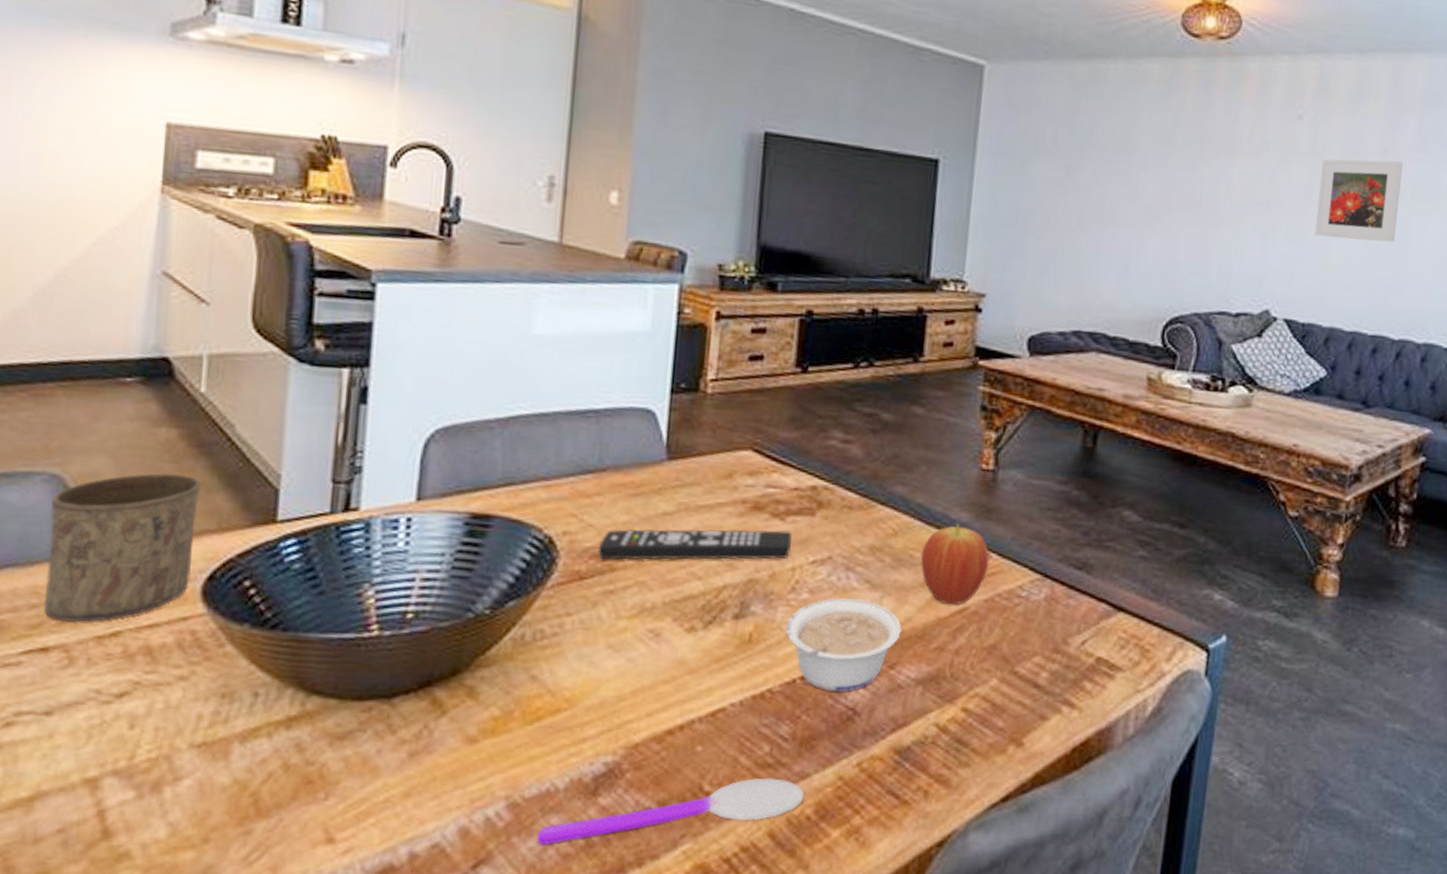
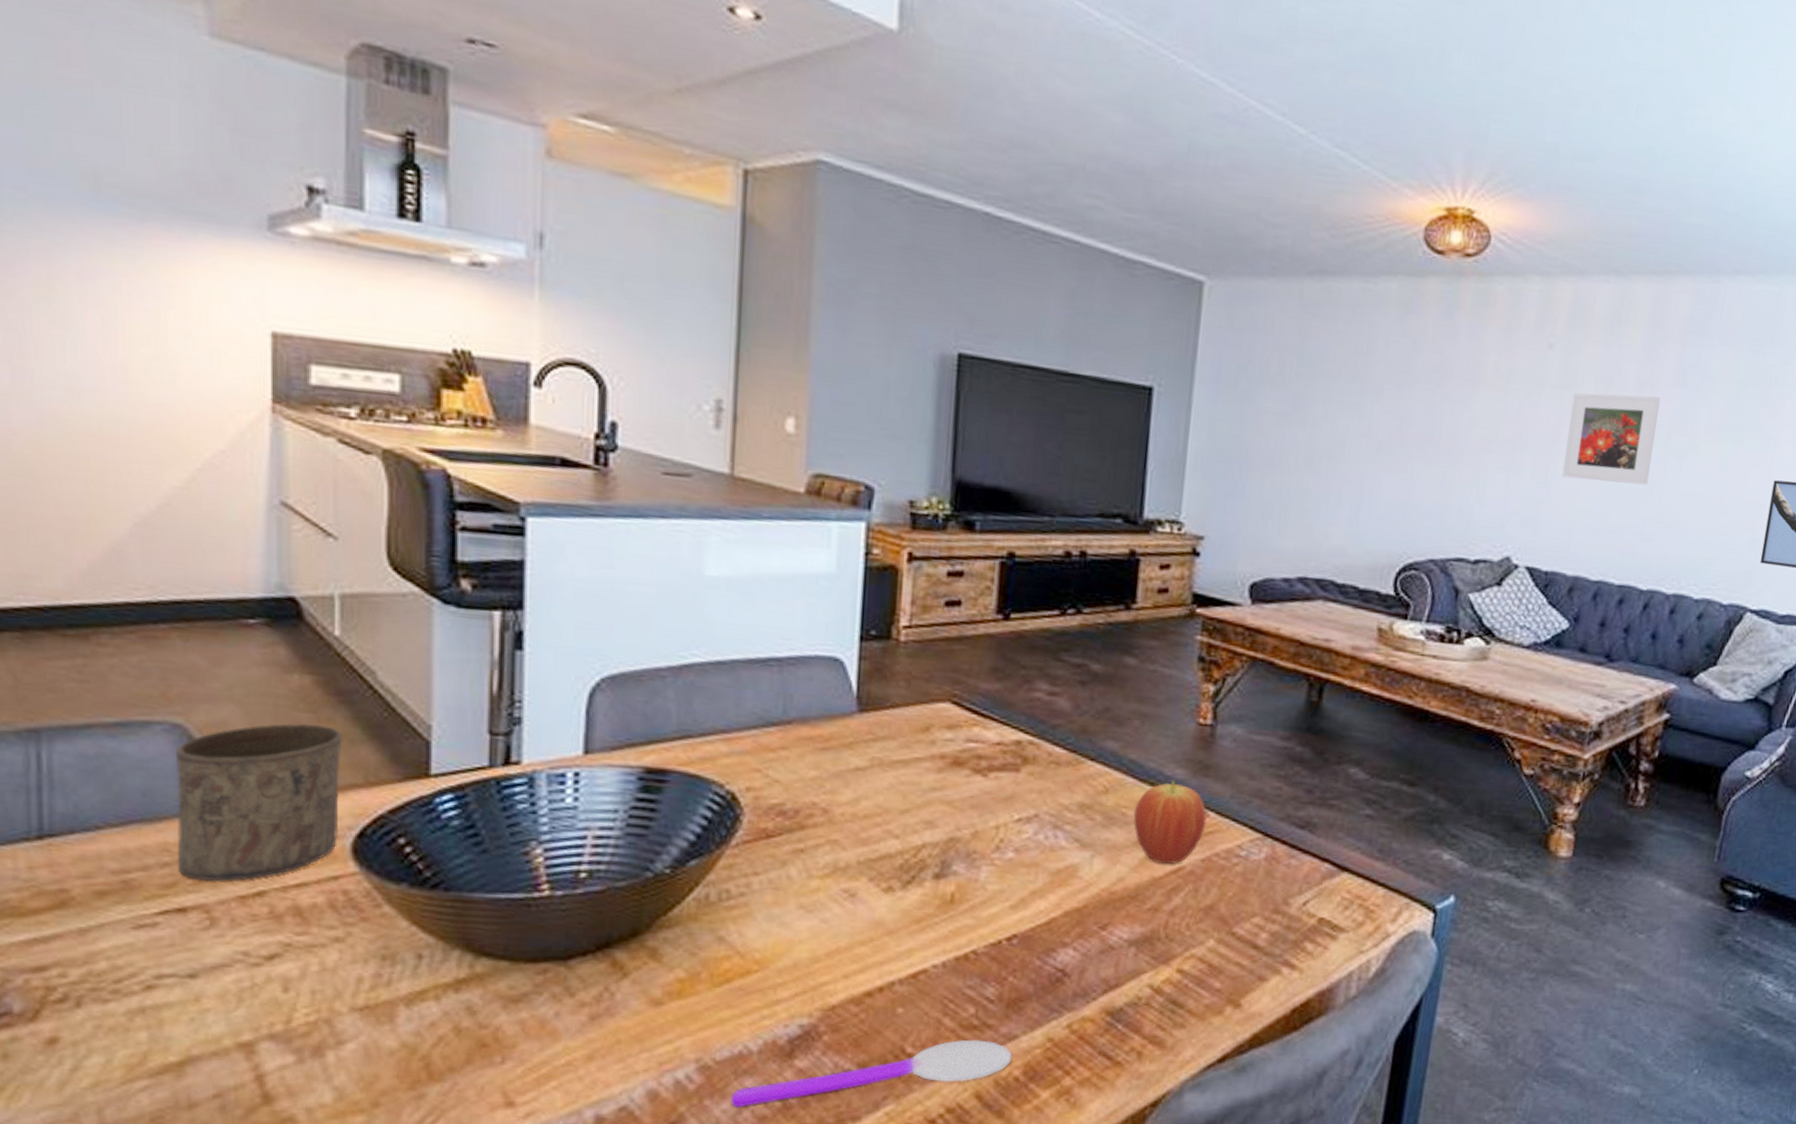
remote control: present [597,528,792,561] -> none [785,784,995,818]
legume: present [785,597,902,692] -> none [989,856,1114,954]

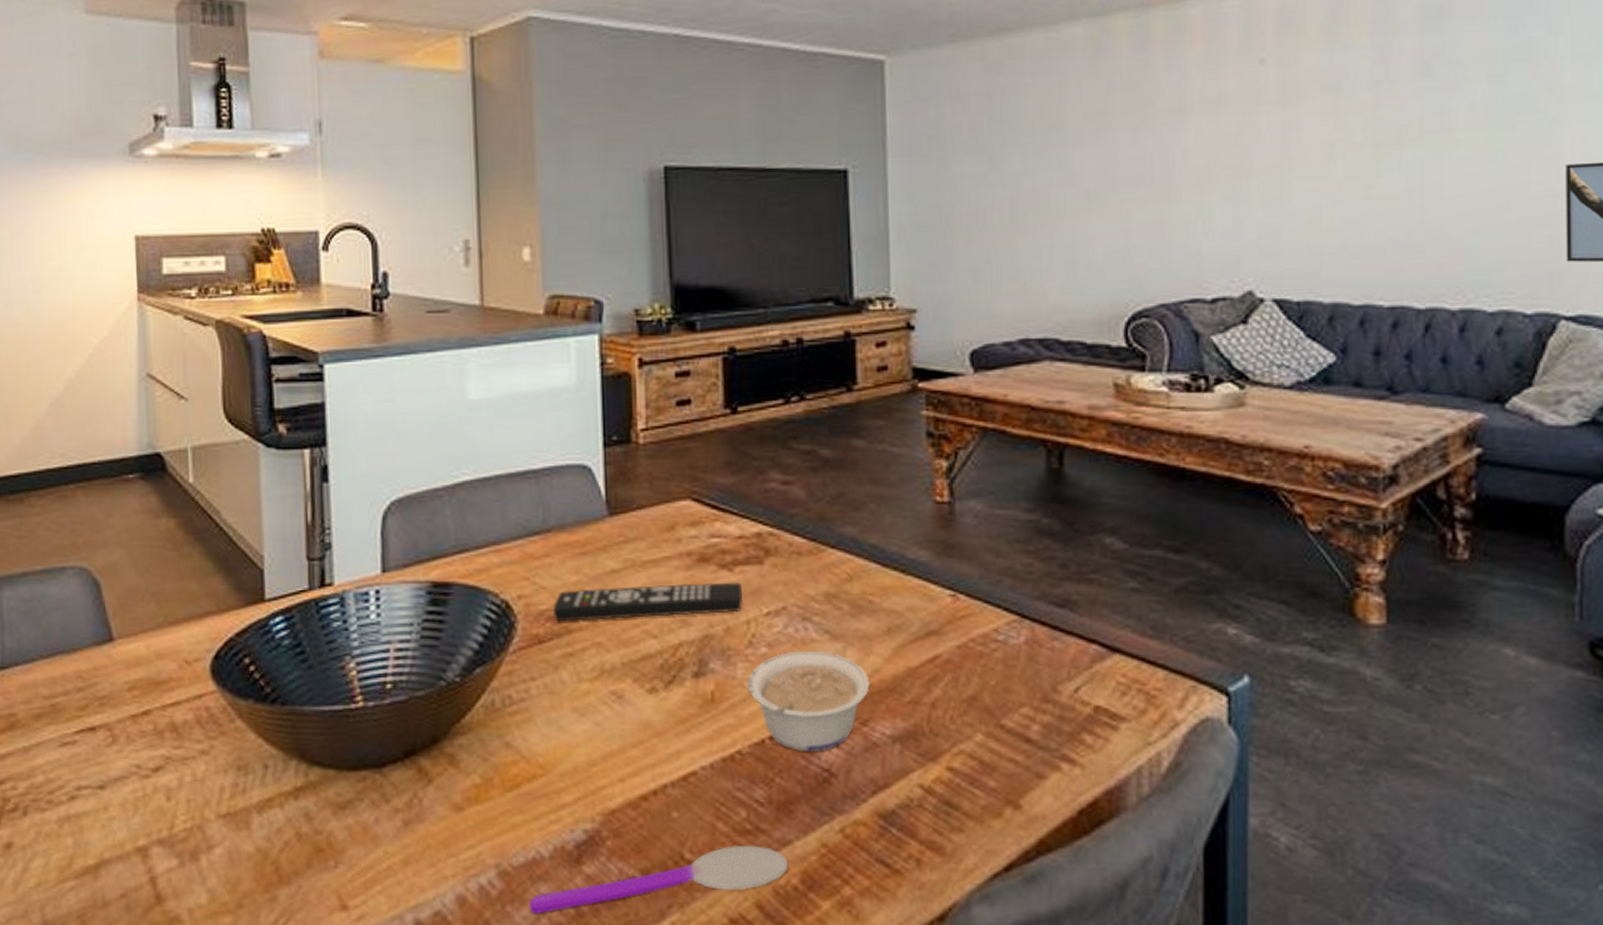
cup: present [174,723,343,882] -> none [83,561,201,703]
remote control: none [785,784,995,818] -> present [552,582,742,622]
legume: none [989,856,1114,954] -> present [747,650,870,753]
fruit: present [1133,780,1207,865] -> none [882,563,957,653]
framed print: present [1562,392,1660,486] -> none [1298,94,1405,197]

